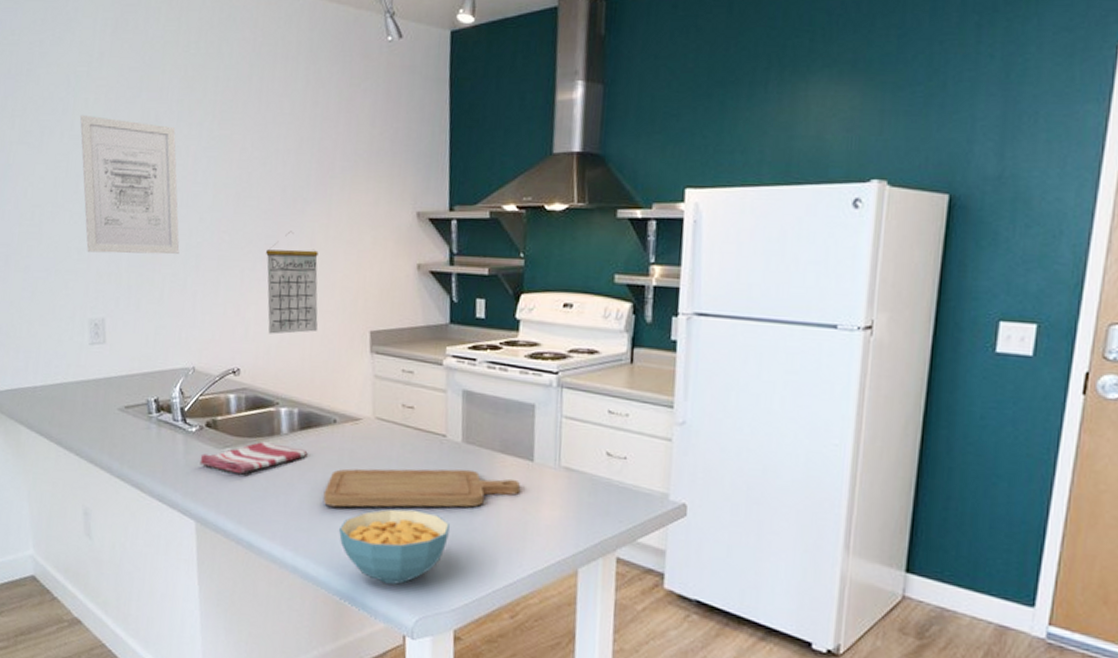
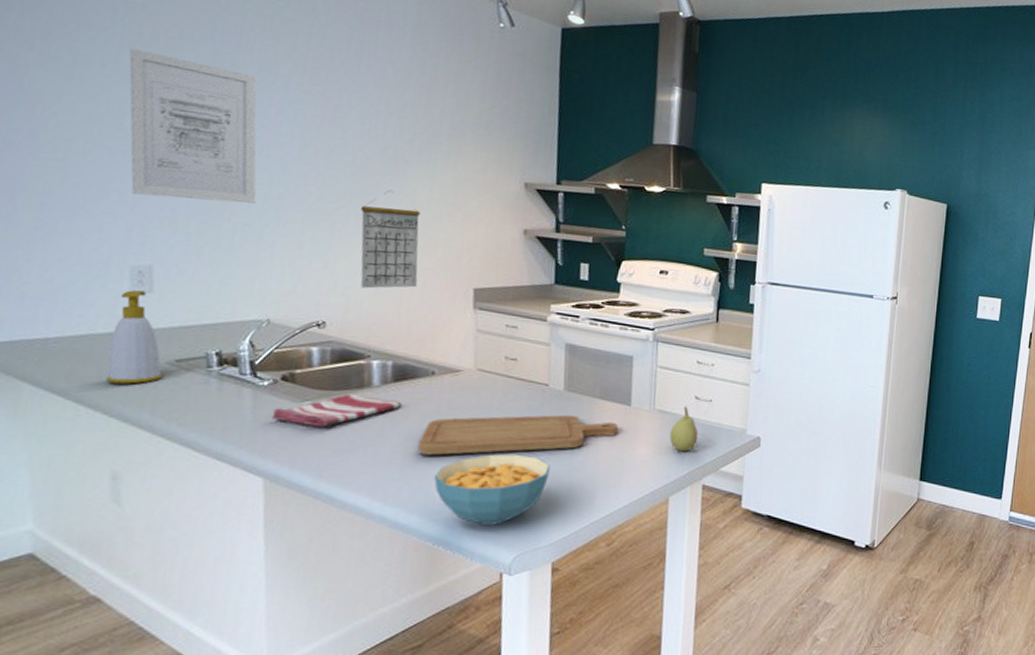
soap bottle: none [76,342,115,429] -> present [105,290,162,384]
fruit: none [577,463,611,518] -> present [669,406,699,452]

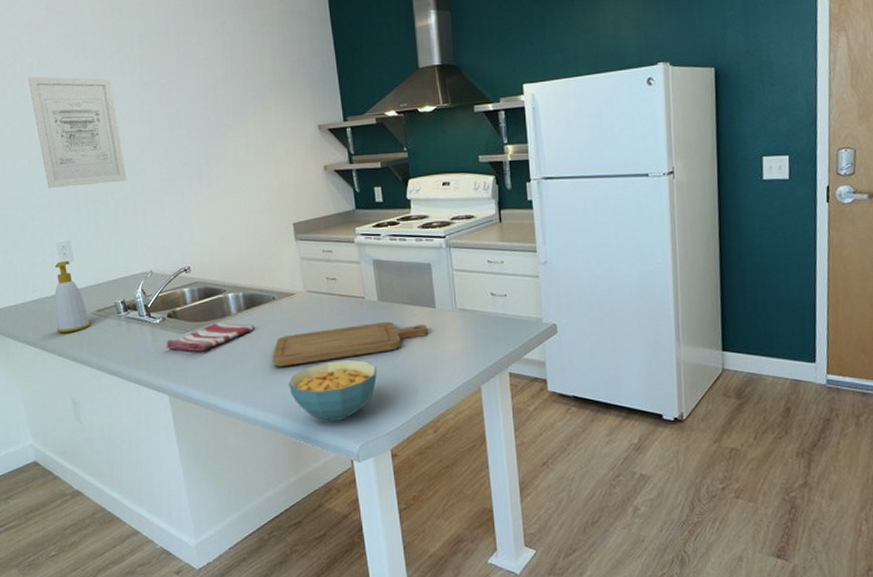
calendar: present [360,190,421,289] -> none [200,151,250,236]
fruit: present [669,406,699,452] -> none [473,303,499,345]

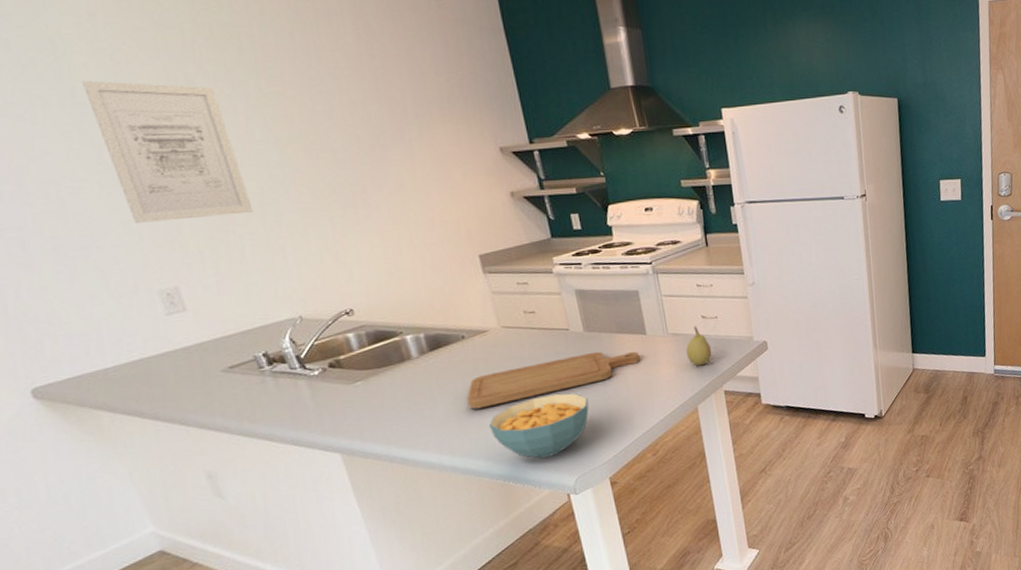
soap bottle: present [54,261,90,333] -> none [158,311,221,398]
dish towel: present [166,322,255,352] -> none [330,367,443,403]
fruit: none [473,303,499,345] -> present [686,326,712,367]

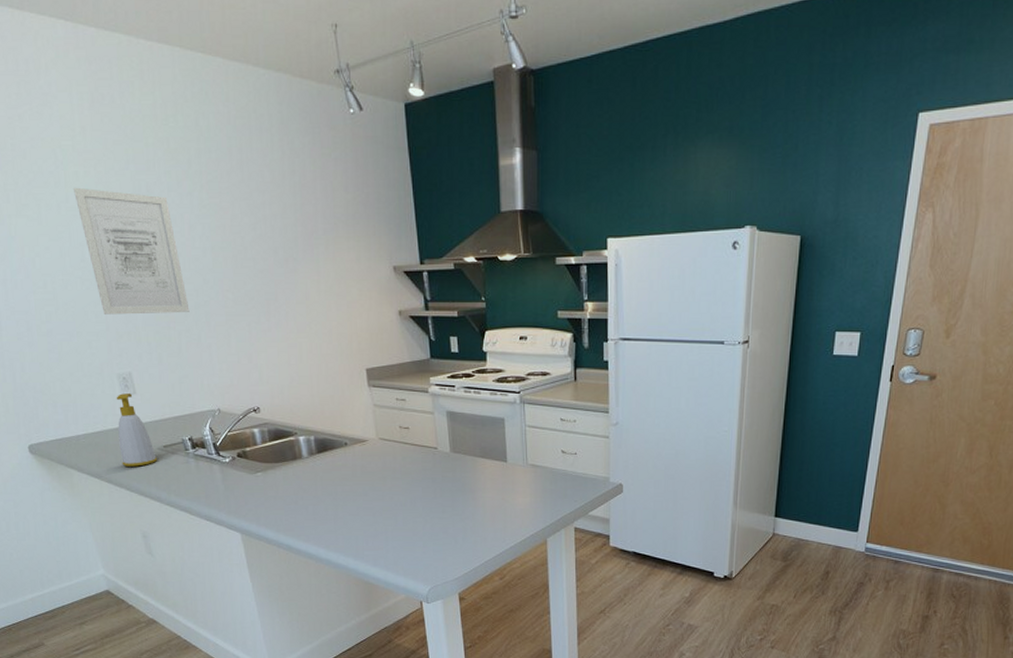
soap bottle: none [158,311,221,398] -> present [116,393,157,467]
chopping board: present [467,351,641,409] -> none [344,472,499,511]
cereal bowl: present [489,393,589,458] -> none [361,507,447,565]
fruit: present [686,326,712,367] -> none [542,460,567,500]

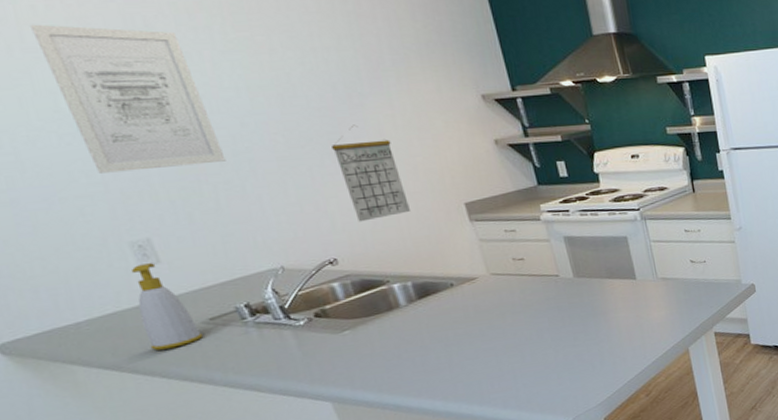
calendar: none [268,287,321,377] -> present [332,124,410,222]

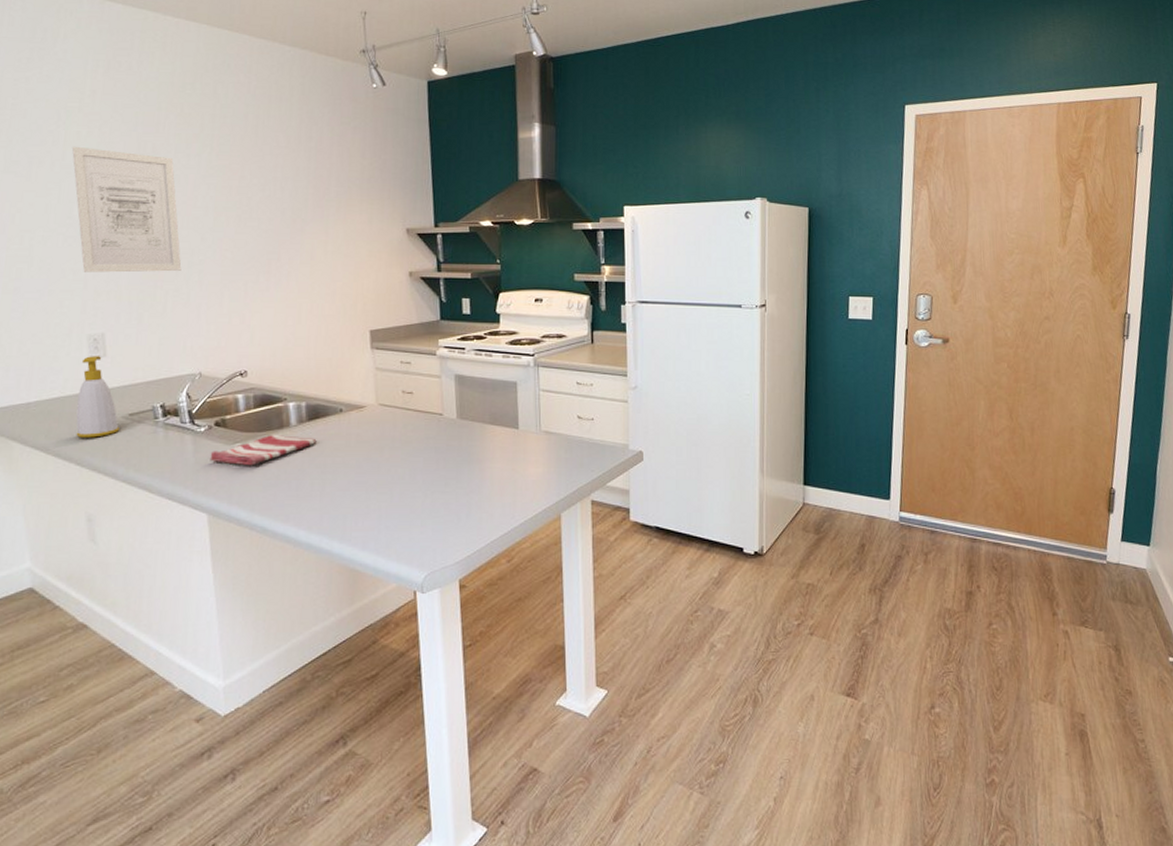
dish towel: none [317,315,433,353] -> present [209,434,317,466]
calendar: present [332,124,410,222] -> none [268,247,321,338]

